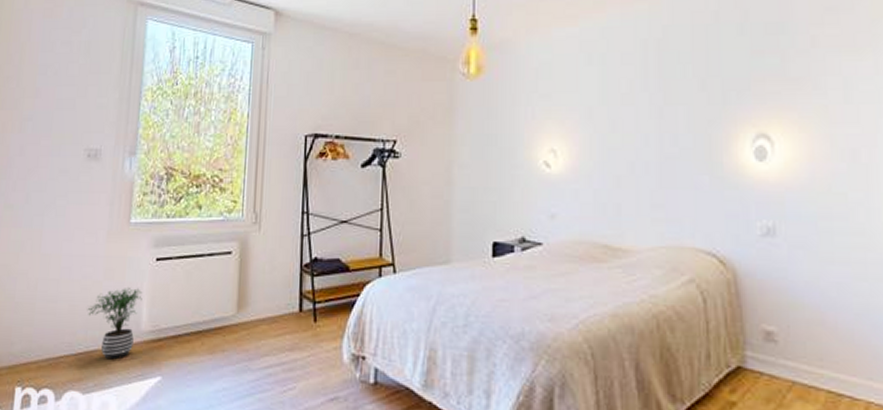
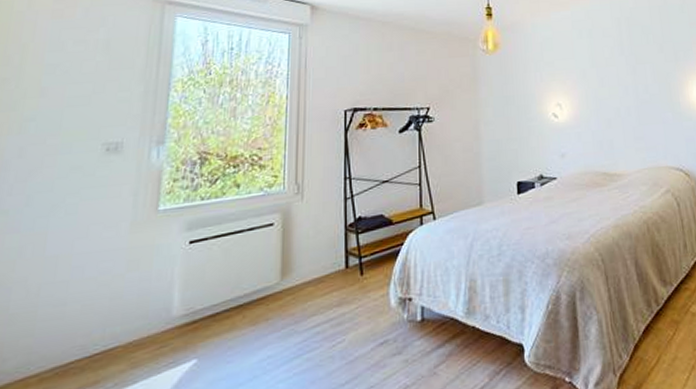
potted plant: present [87,288,143,360] -> none [105,274,174,354]

